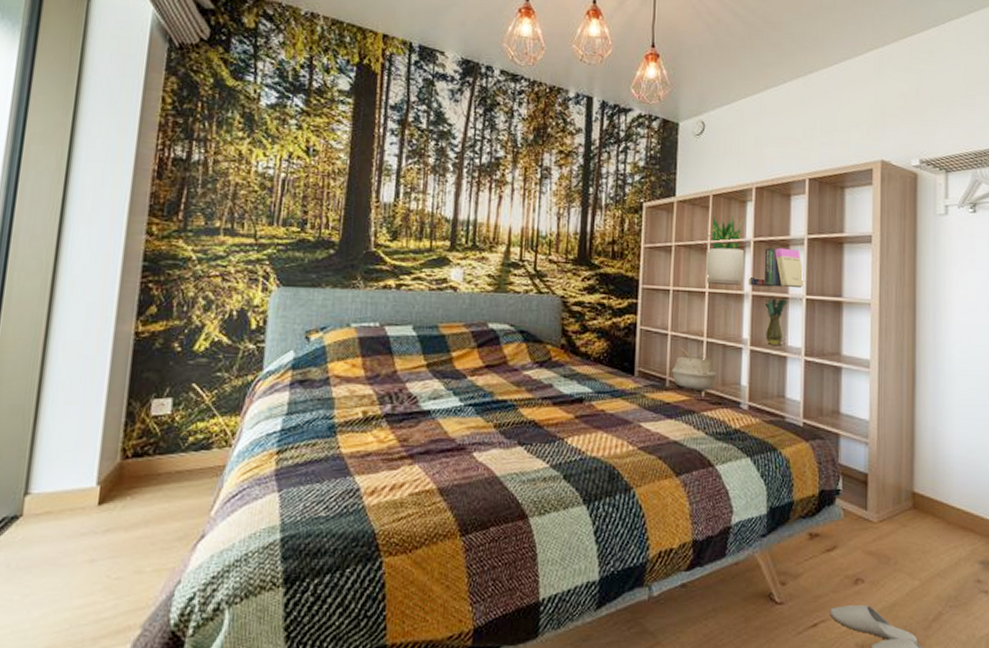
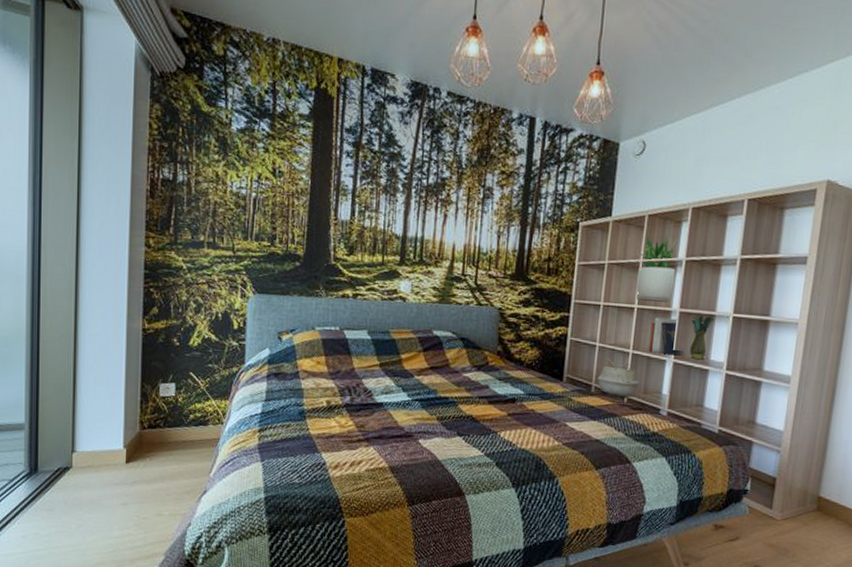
books: none [723,301,761,342] -> present [648,317,685,356]
books: present [747,247,806,289] -> none [676,267,734,307]

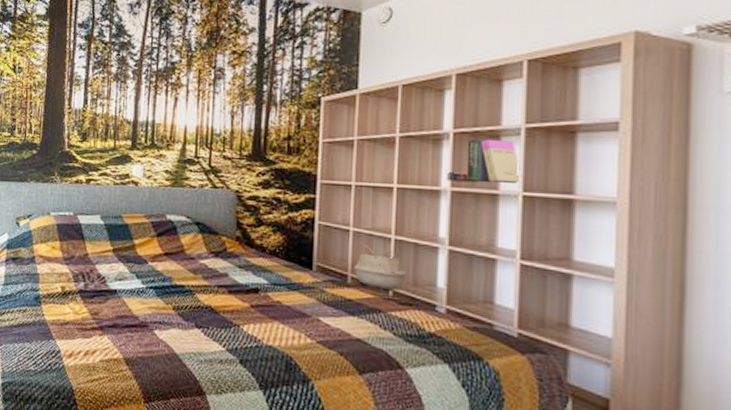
planter: present [636,235,678,302] -> none [394,106,442,181]
books: present [648,317,685,356] -> none [415,198,462,242]
books: none [676,267,734,307] -> present [445,139,522,184]
vase: present [689,313,714,359] -> none [467,192,497,246]

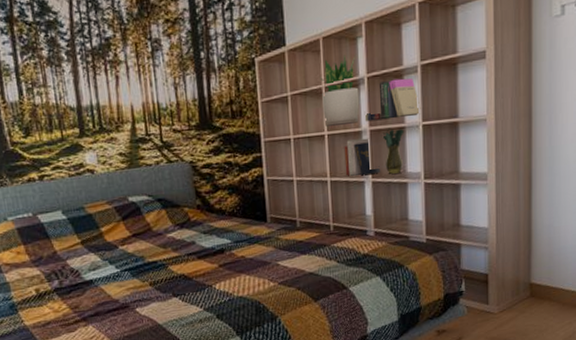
woven basket: present [353,244,407,290] -> none [300,190,342,227]
planter: none [394,106,442,181] -> present [320,55,360,126]
books: none [415,198,462,242] -> present [344,138,381,176]
vase: none [467,192,497,246] -> present [382,127,404,174]

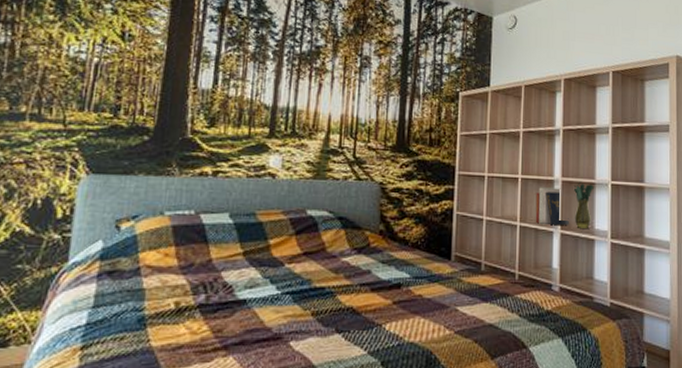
planter: present [320,55,360,126] -> none [519,105,554,171]
books: present [364,78,421,122] -> none [558,136,611,175]

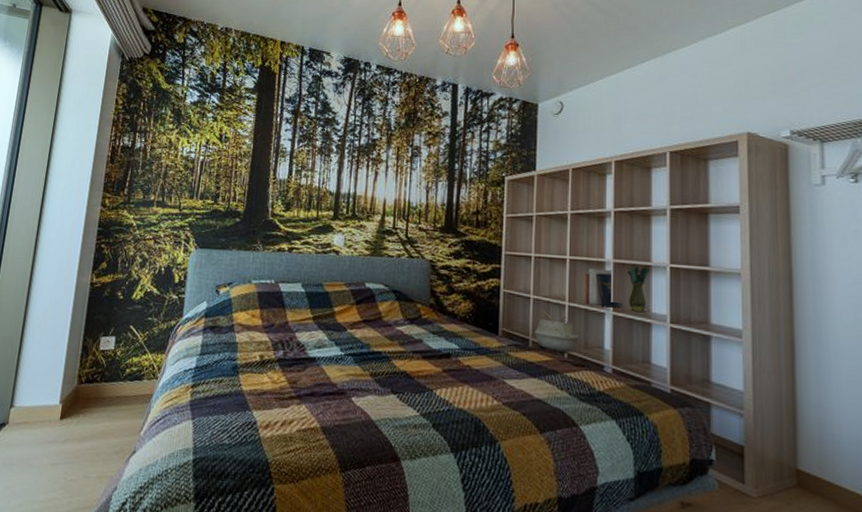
woven basket: none [486,232,529,274] -> present [534,310,579,353]

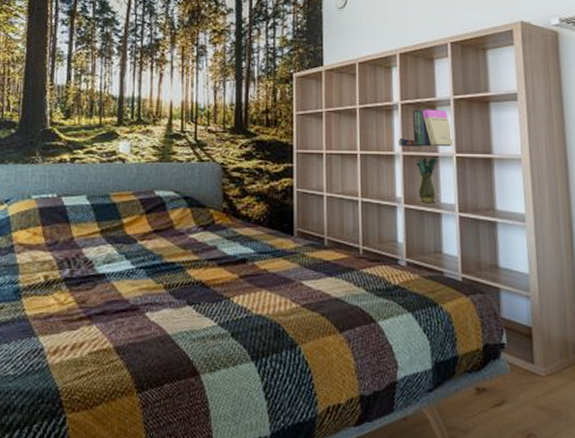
woven basket: present [534,310,579,353] -> none [328,208,373,248]
books: present [585,268,623,308] -> none [376,162,414,200]
books: none [609,217,669,257] -> present [397,109,455,147]

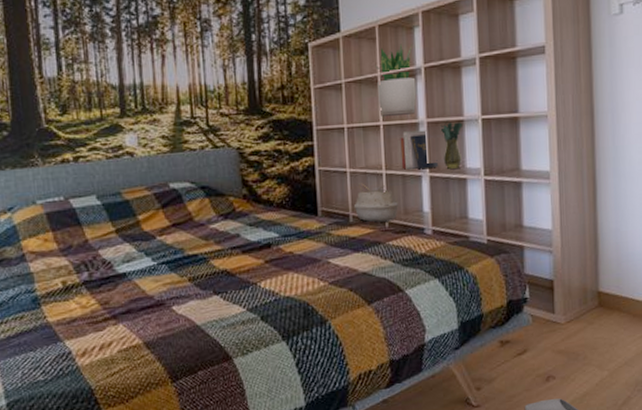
woven basket: none [328,208,373,248] -> present [353,183,398,223]
planter: none [355,81,393,146] -> present [375,44,417,116]
books: none [376,162,414,200] -> present [400,130,439,170]
books: present [397,109,455,147] -> none [421,70,480,113]

